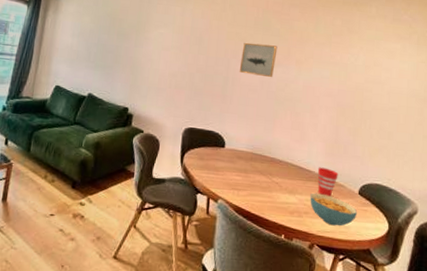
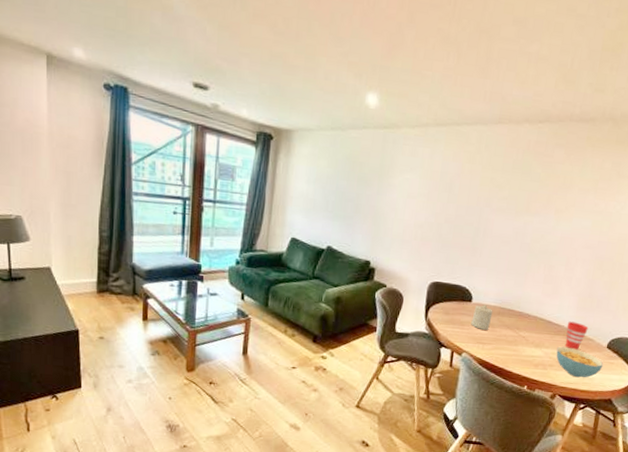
candle: none [225,150,246,176] -> present [471,304,493,330]
wall art: present [239,42,278,78] -> none [492,189,537,229]

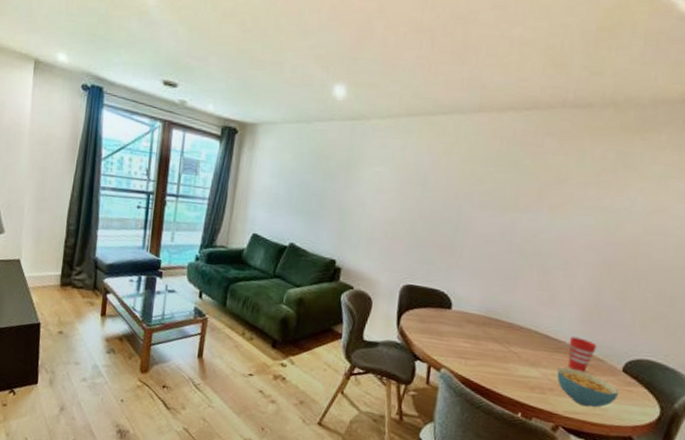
candle: present [471,304,493,330] -> none [451,312,477,343]

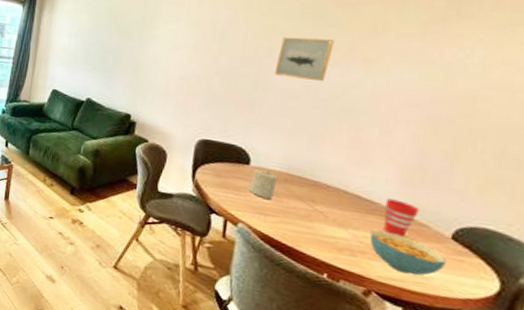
candle: none [451,312,477,343] -> present [249,169,278,199]
wall art: none [473,182,526,227] -> present [274,36,335,82]

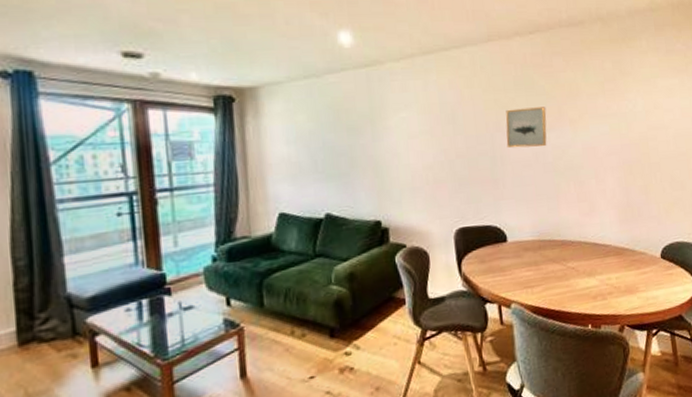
candle: present [249,169,278,199] -> none [512,241,534,271]
cereal bowl: present [369,229,447,276] -> none [611,267,663,300]
cup: present [384,198,420,237] -> none [614,237,637,270]

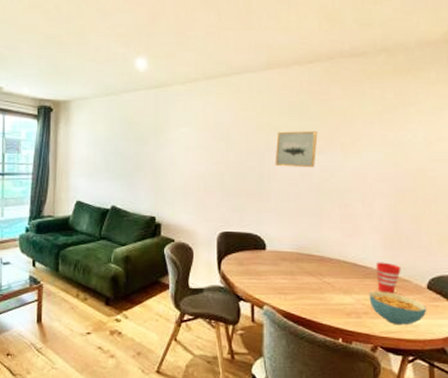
cereal bowl: none [611,267,663,300] -> present [369,291,427,325]
cup: none [614,237,637,270] -> present [376,262,401,294]

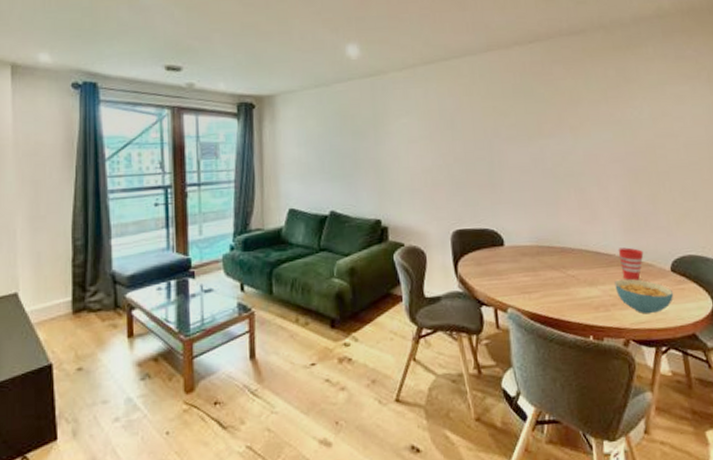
wall art: present [275,131,318,168] -> none [504,114,546,154]

